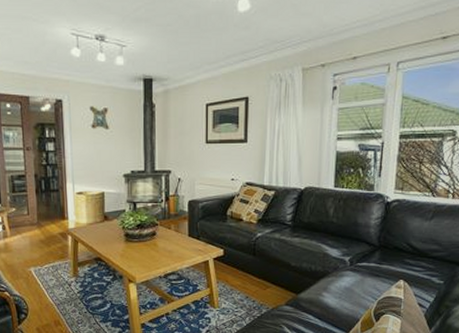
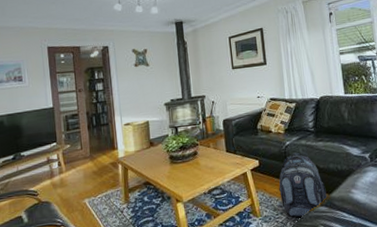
backpack: none [242,246,295,316] -> present [279,152,328,219]

